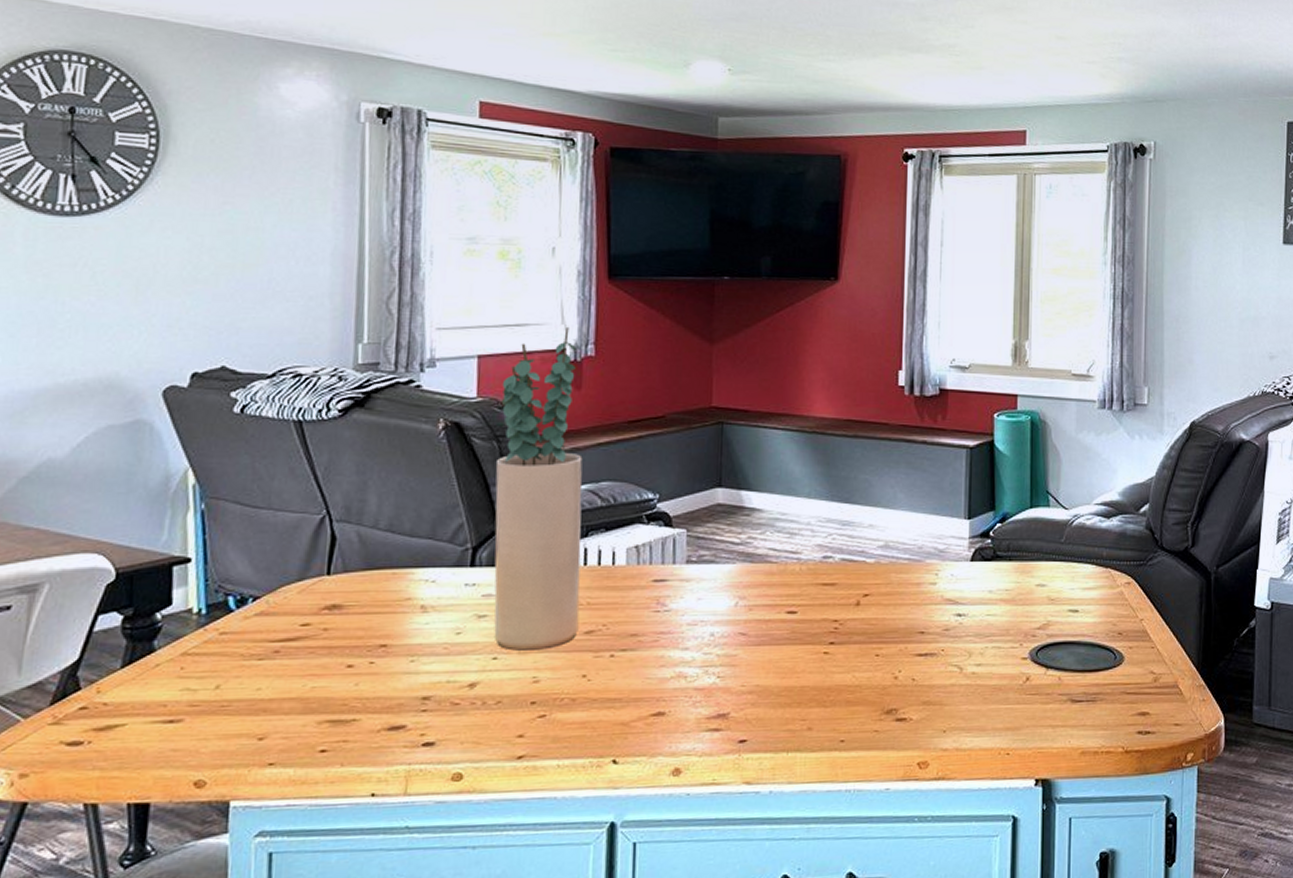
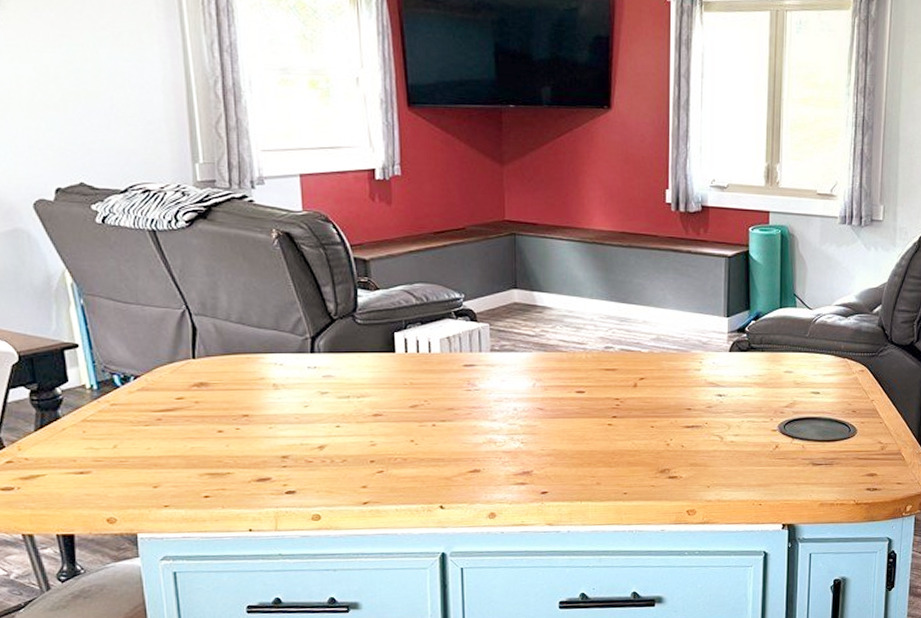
vase: present [494,326,583,651] -> none [323,149,405,421]

